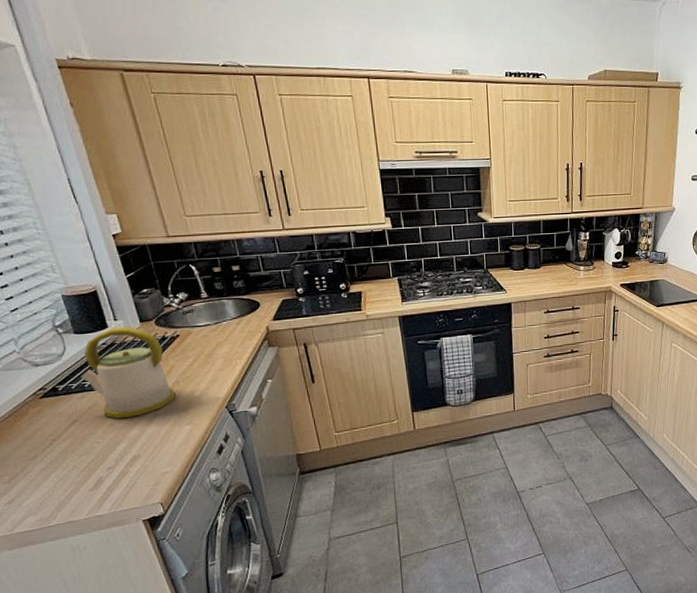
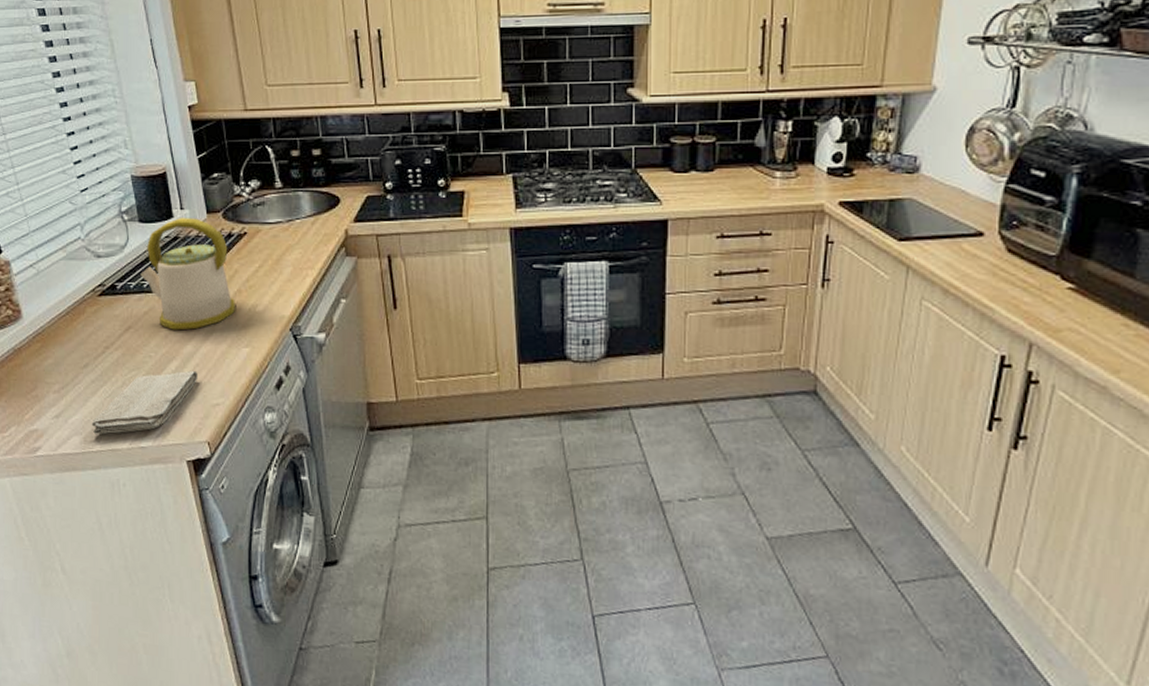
washcloth: none [47,448,146,512] -> present [92,370,197,435]

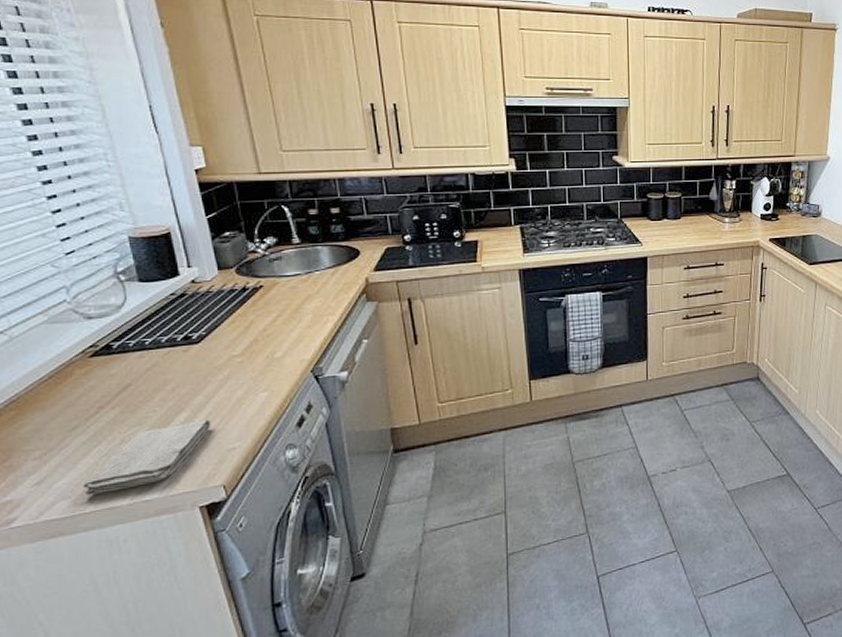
kettle: present [140,218,235,330] -> none [141,275,251,383]

